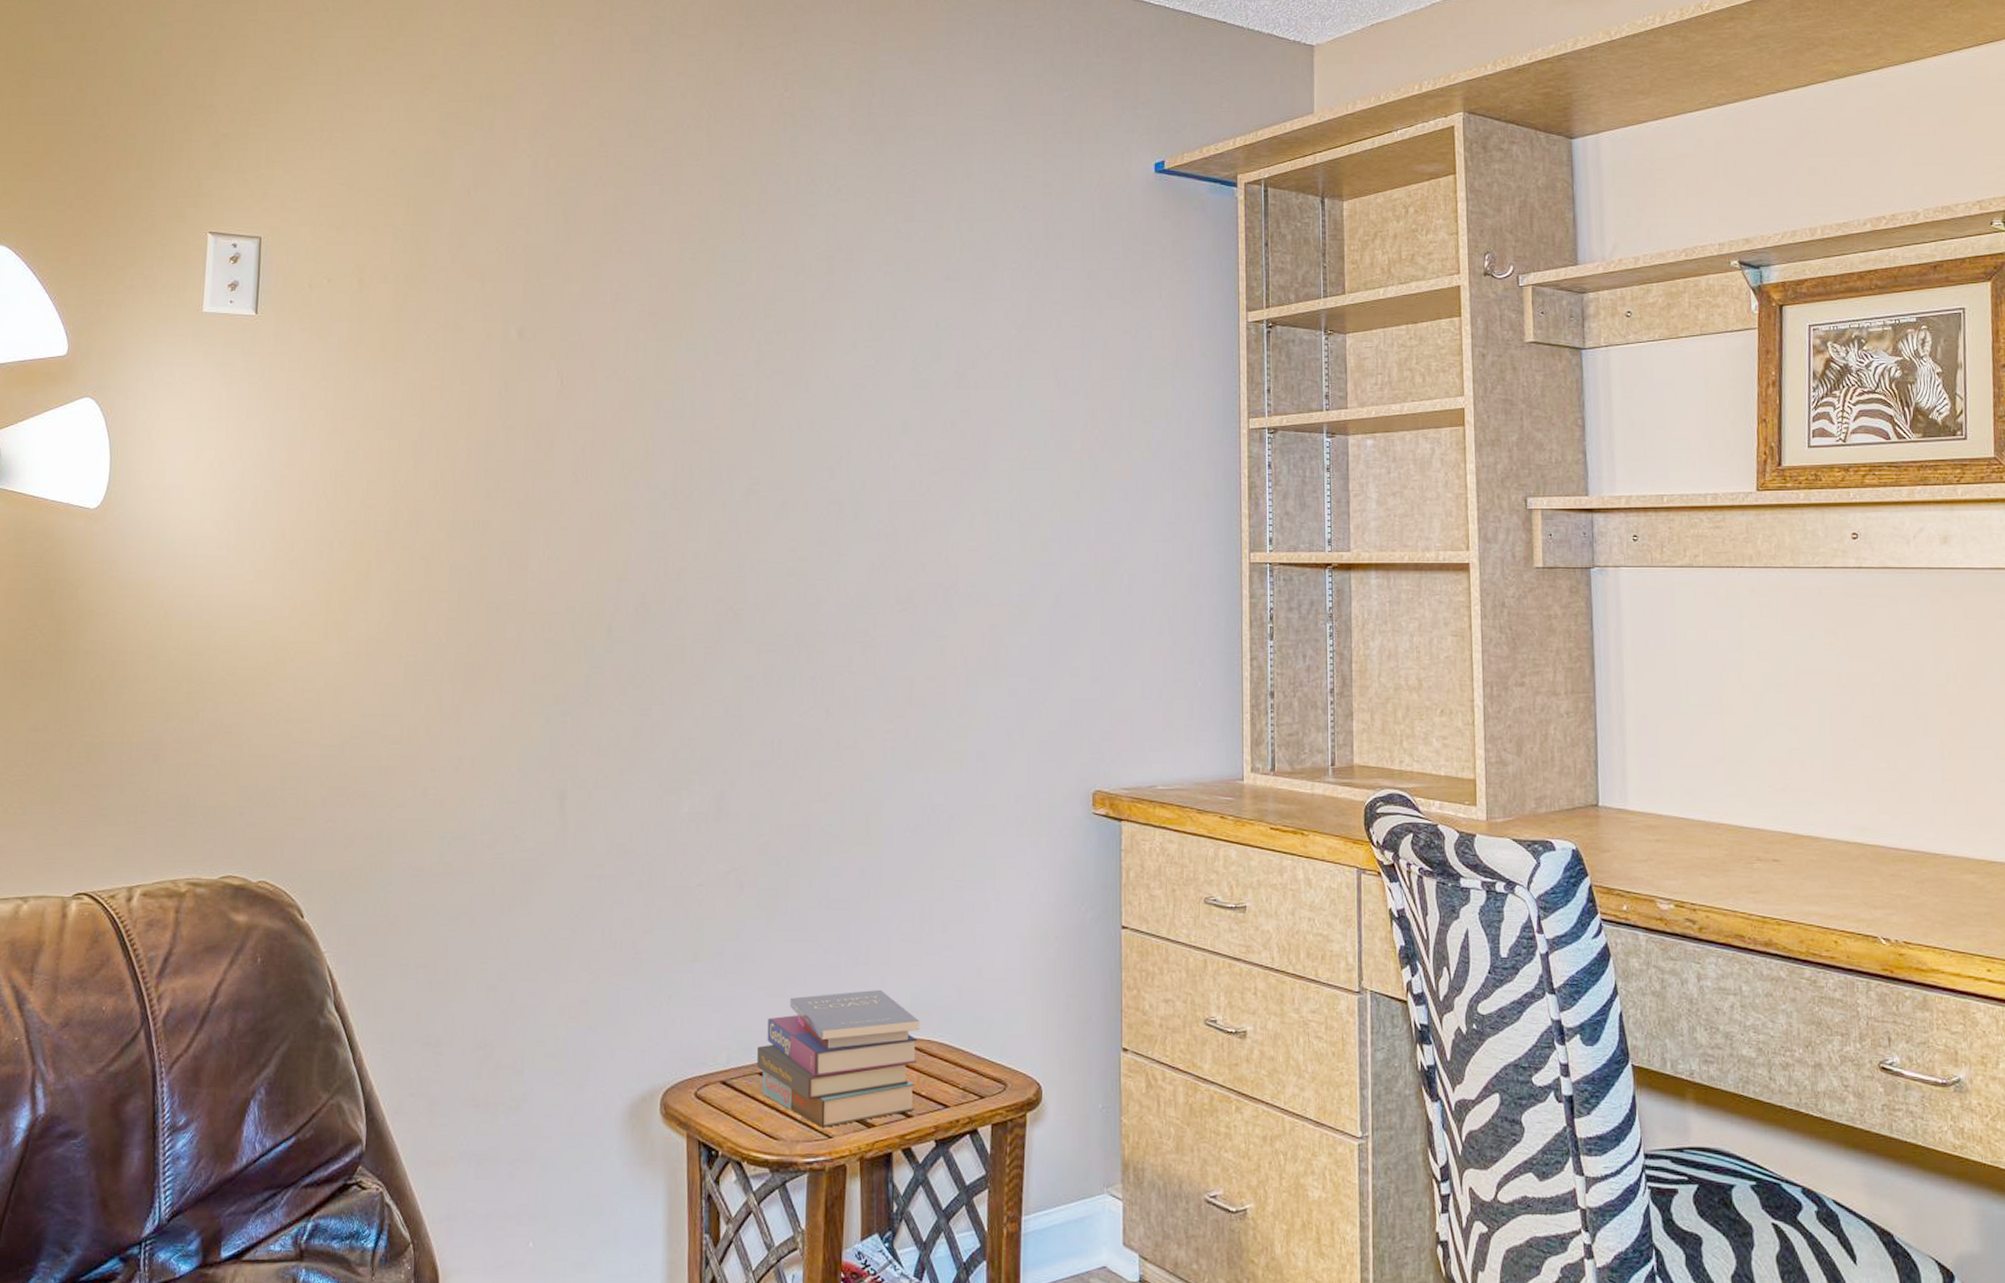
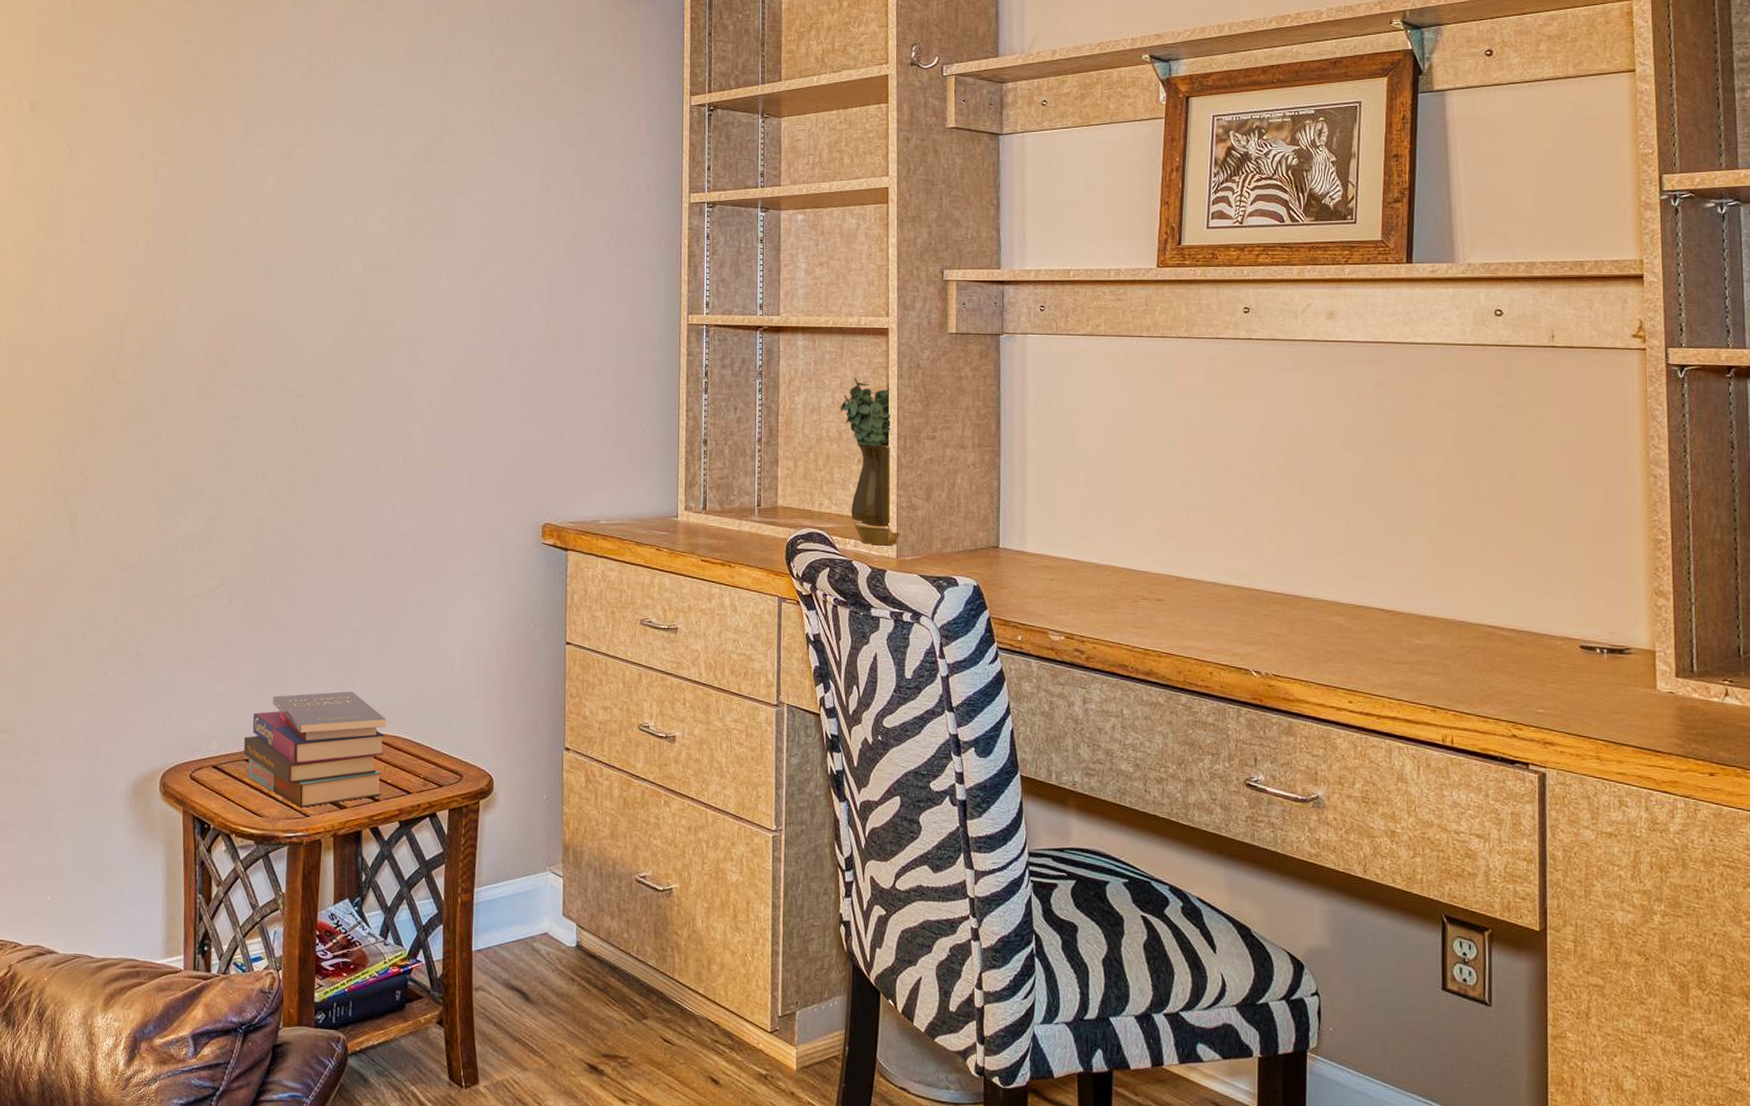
vase: none [1420,618,1491,807] -> present [841,377,902,546]

